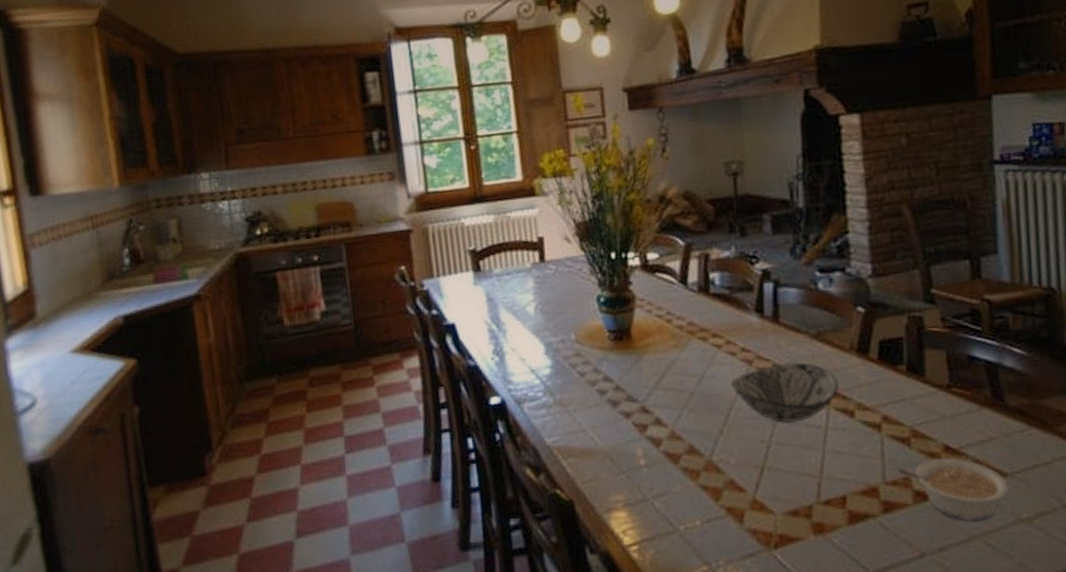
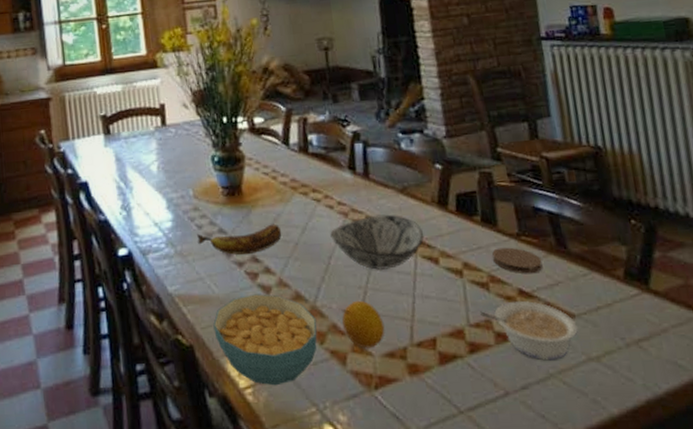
banana: none [579,371,676,405] -> present [197,224,282,255]
cereal bowl: none [596,447,713,543] -> present [213,294,317,386]
fruit: none [740,455,789,506] -> present [341,300,385,349]
coaster: none [917,399,975,429] -> present [492,247,543,274]

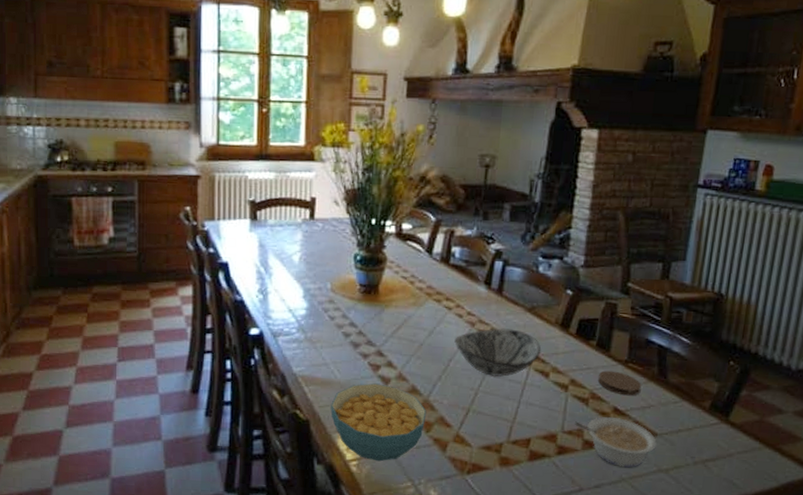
banana: present [197,224,282,255] -> none [328,323,410,348]
fruit: present [341,300,385,349] -> none [450,399,487,441]

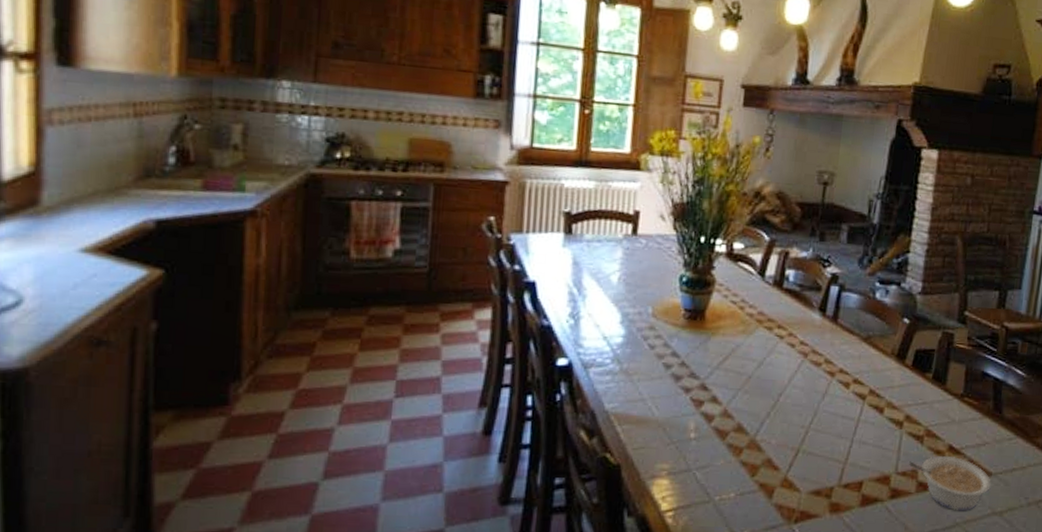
cereal bowl: present [330,383,427,462] -> none [645,421,753,512]
decorative bowl: present [454,328,542,377] -> none [785,359,877,414]
coaster: present [598,370,642,396] -> none [934,405,977,433]

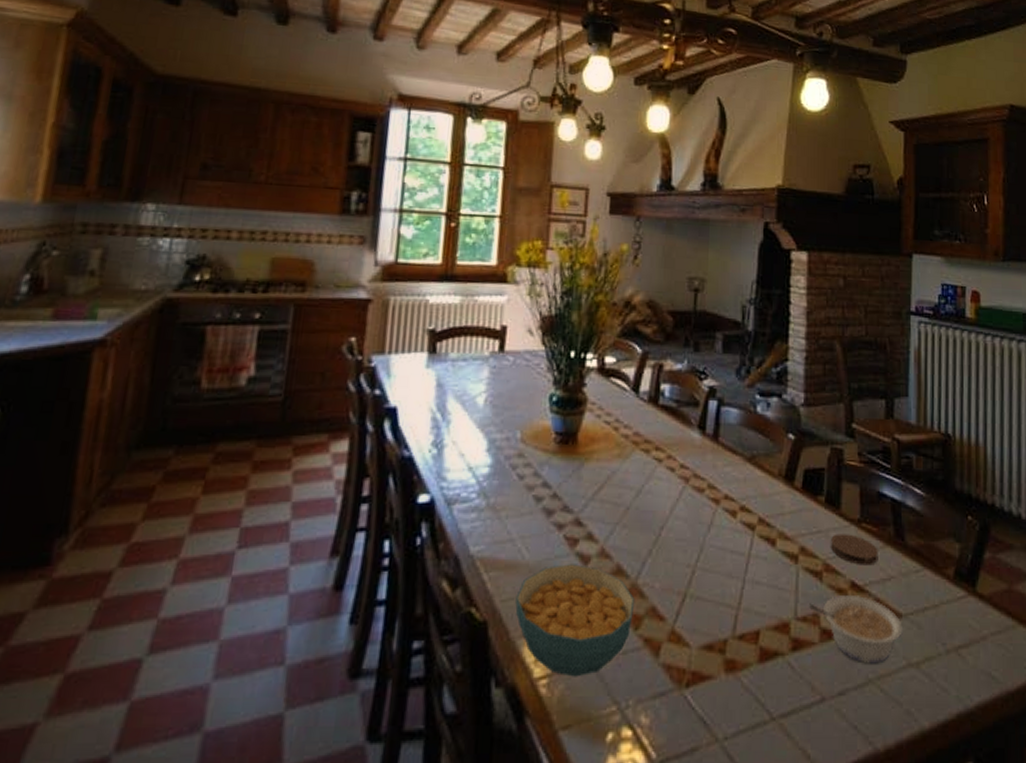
cereal bowl: none [645,421,753,512] -> present [515,564,635,677]
coaster: none [934,405,977,433] -> present [831,534,878,566]

